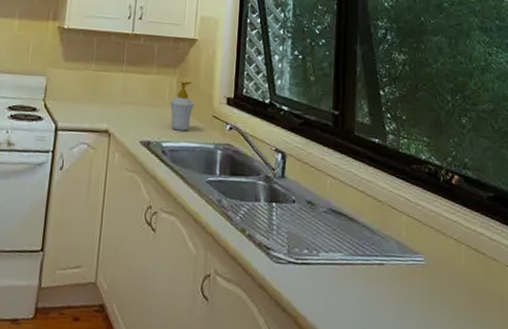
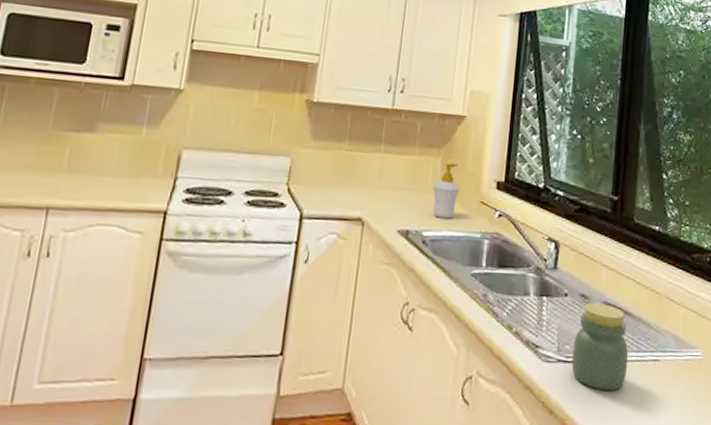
jar: none [301,209,355,292] -> present [571,303,629,391]

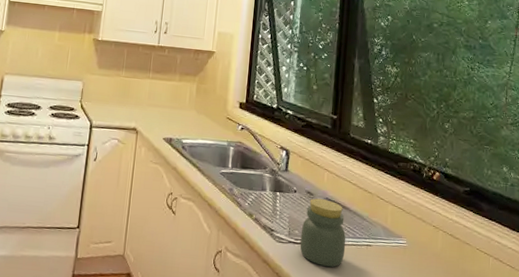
soap bottle: present [433,163,461,219] -> none [190,87,212,130]

